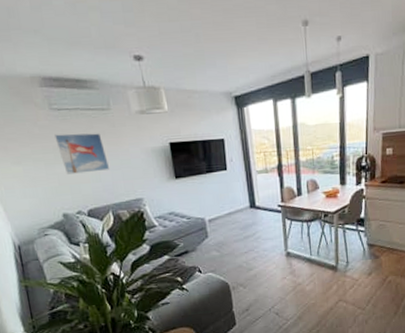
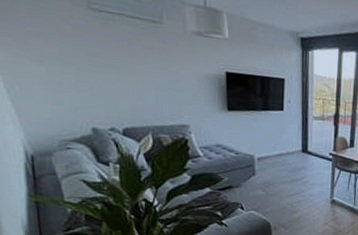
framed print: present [54,133,110,174] -> none [91,38,155,89]

